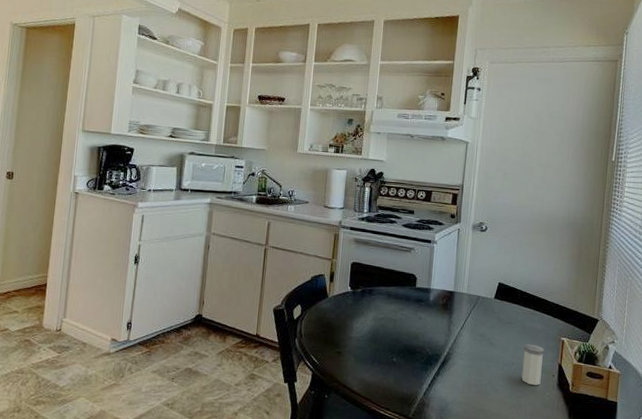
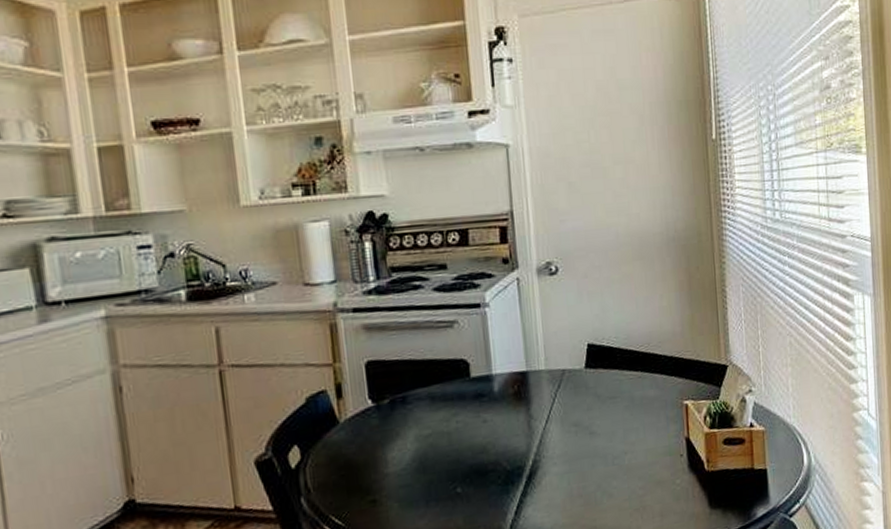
salt shaker: present [521,344,544,386] -> none [635,419,666,476]

